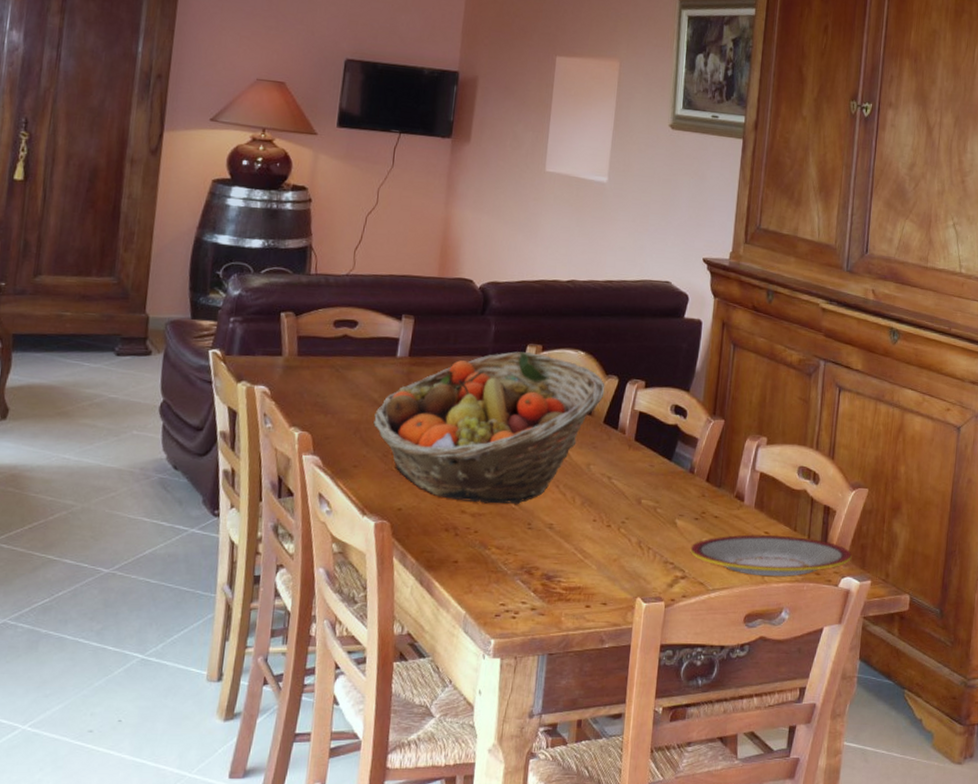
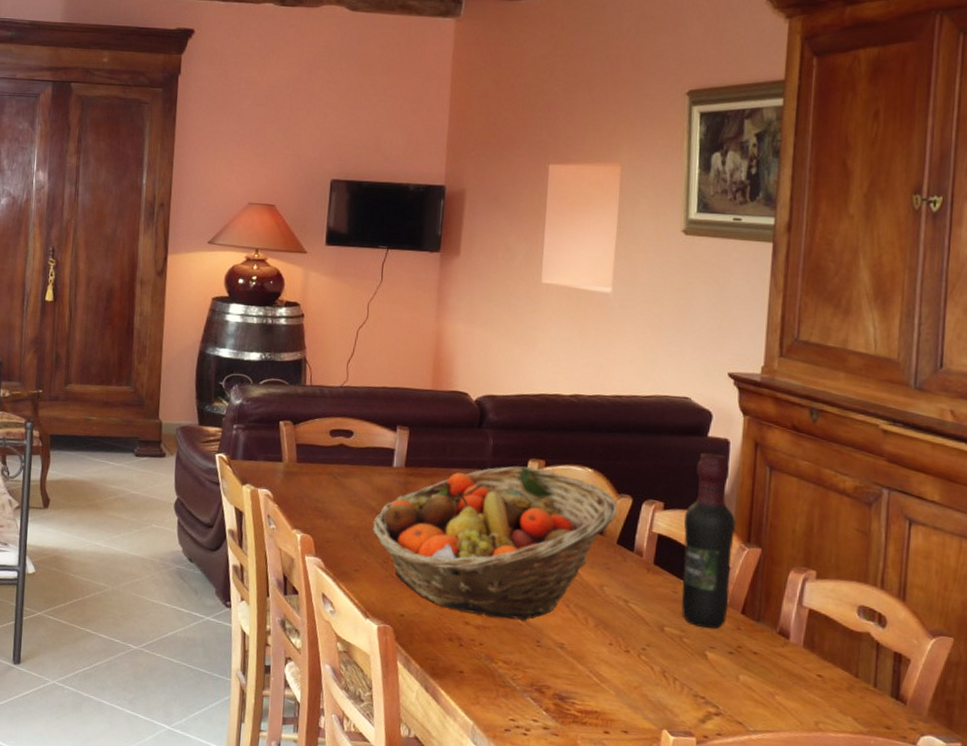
wine bottle: none [656,333,704,497] -> present [681,452,736,629]
plate: present [690,534,852,577] -> none [725,674,934,728]

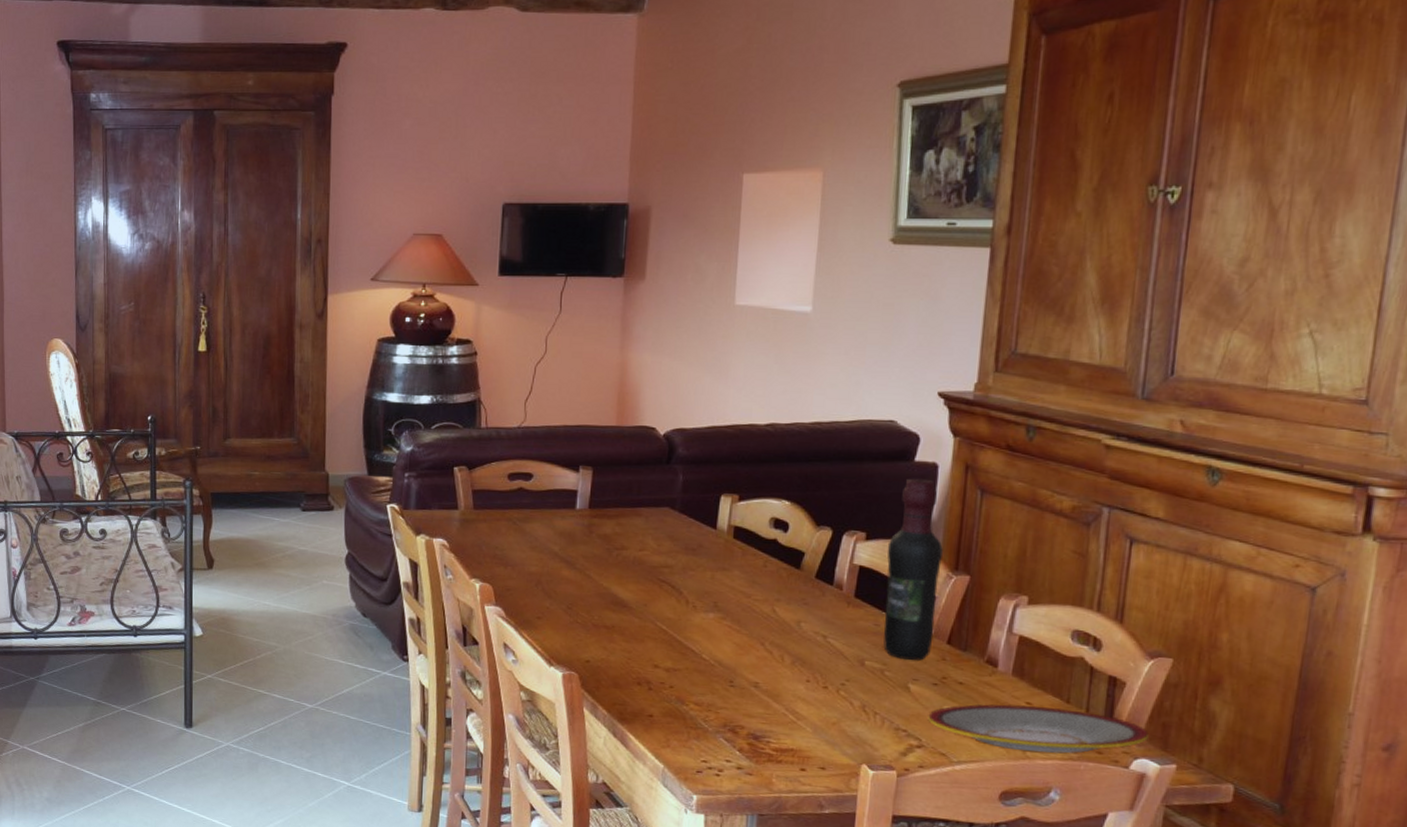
fruit basket: present [372,465,618,621] -> none [555,501,817,662]
plate: none [725,674,934,728] -> present [928,704,1149,754]

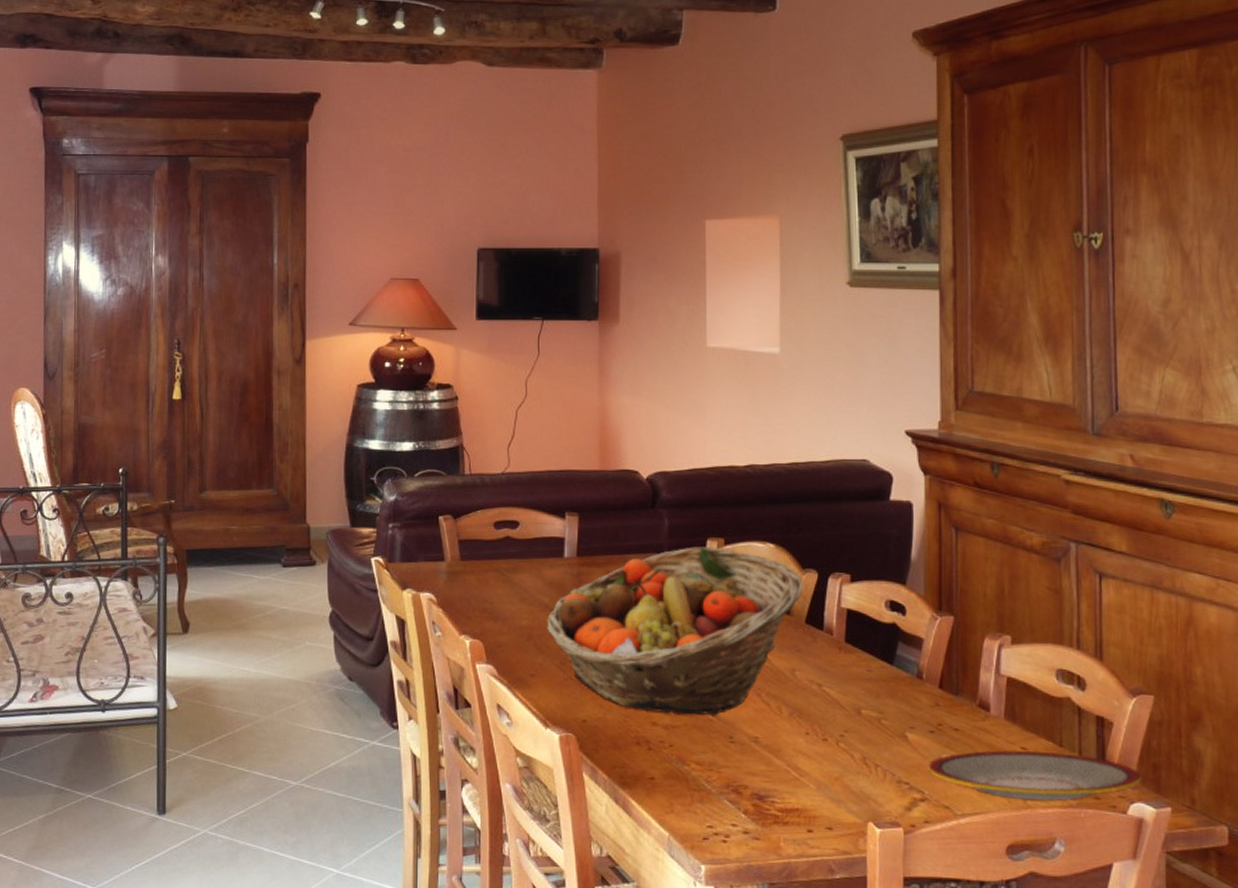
fruit basket: none [555,501,817,662] -> present [547,545,803,716]
wine bottle: present [883,478,943,660] -> none [872,517,925,707]

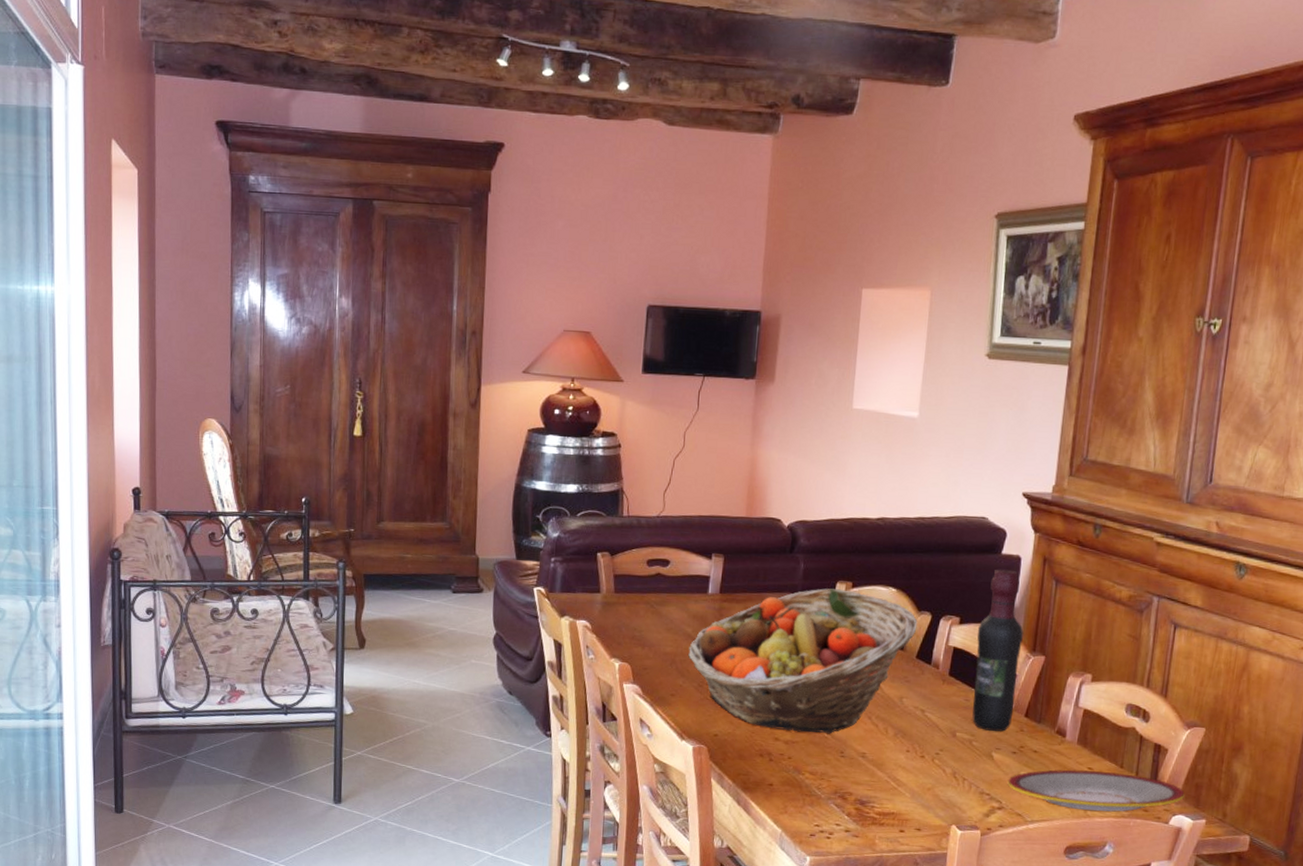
wine bottle: none [872,517,925,707] -> present [972,569,1023,732]

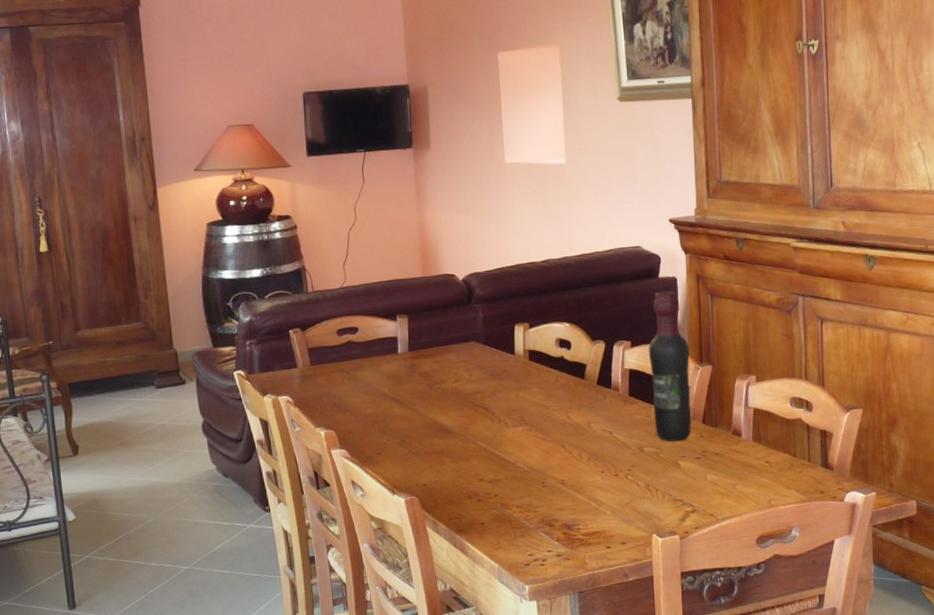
fruit basket: present [688,587,918,734] -> none [387,331,594,471]
plate: present [1007,770,1185,812] -> none [696,461,854,502]

